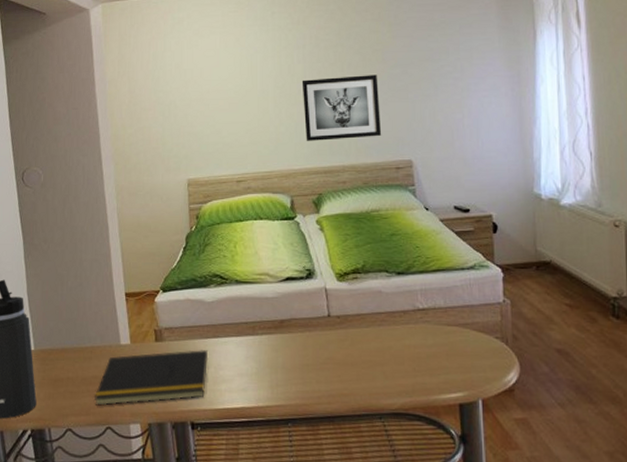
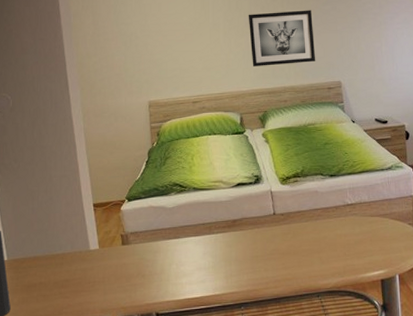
notepad: present [94,350,209,406] -> none [67,250,171,305]

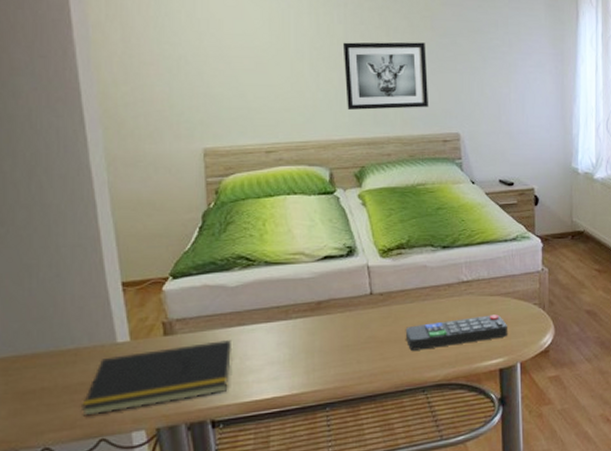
notepad: none [67,250,171,305] -> present [82,340,233,416]
remote control: none [302,232,387,262] -> present [405,314,507,351]

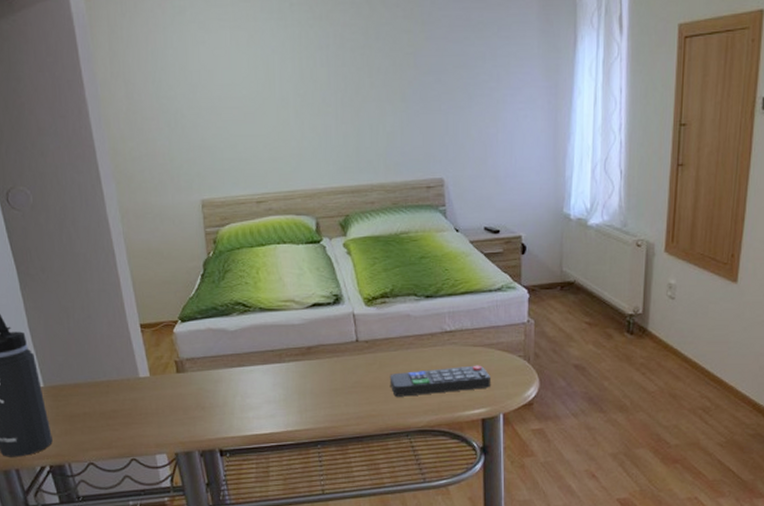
notepad: present [82,340,233,416] -> none [115,379,235,439]
wall art: present [342,42,429,110] -> none [325,82,413,157]

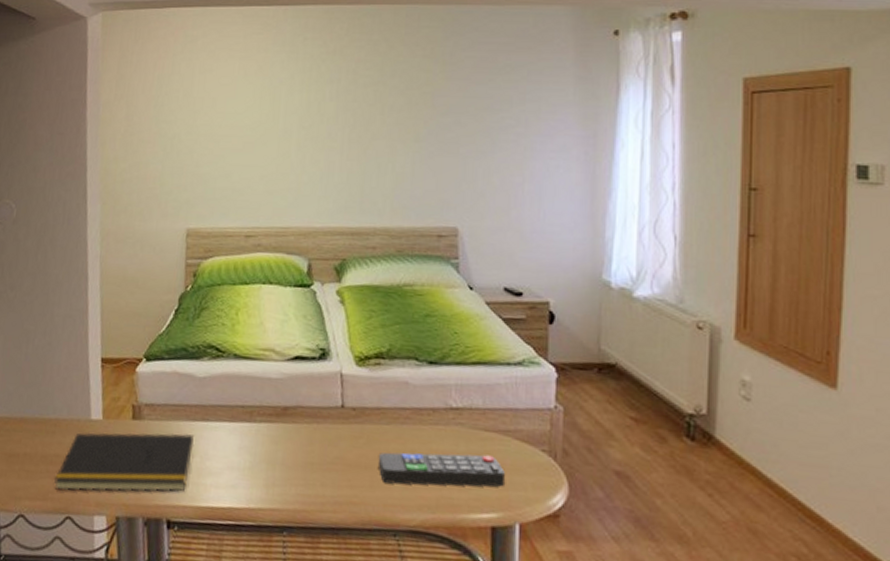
notepad: none [115,379,235,439] -> present [54,432,194,492]

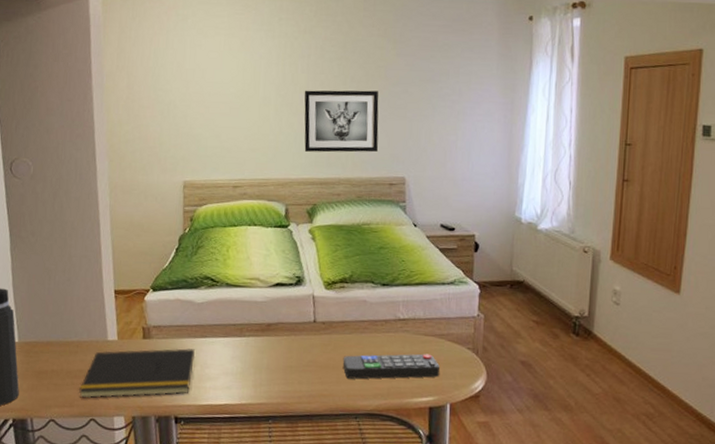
wall art: none [332,121,425,197] -> present [304,90,379,153]

